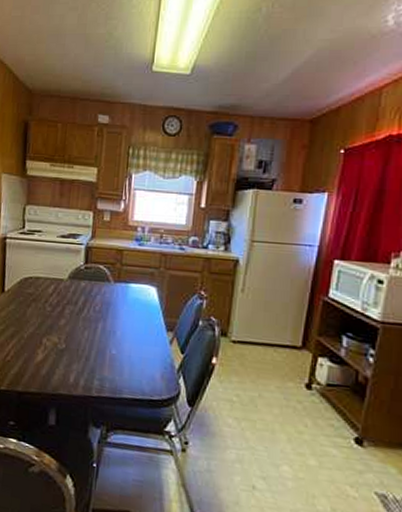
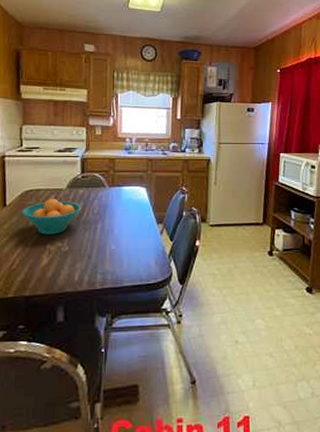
fruit bowl: none [20,288,83,329] -> present [22,198,82,235]

